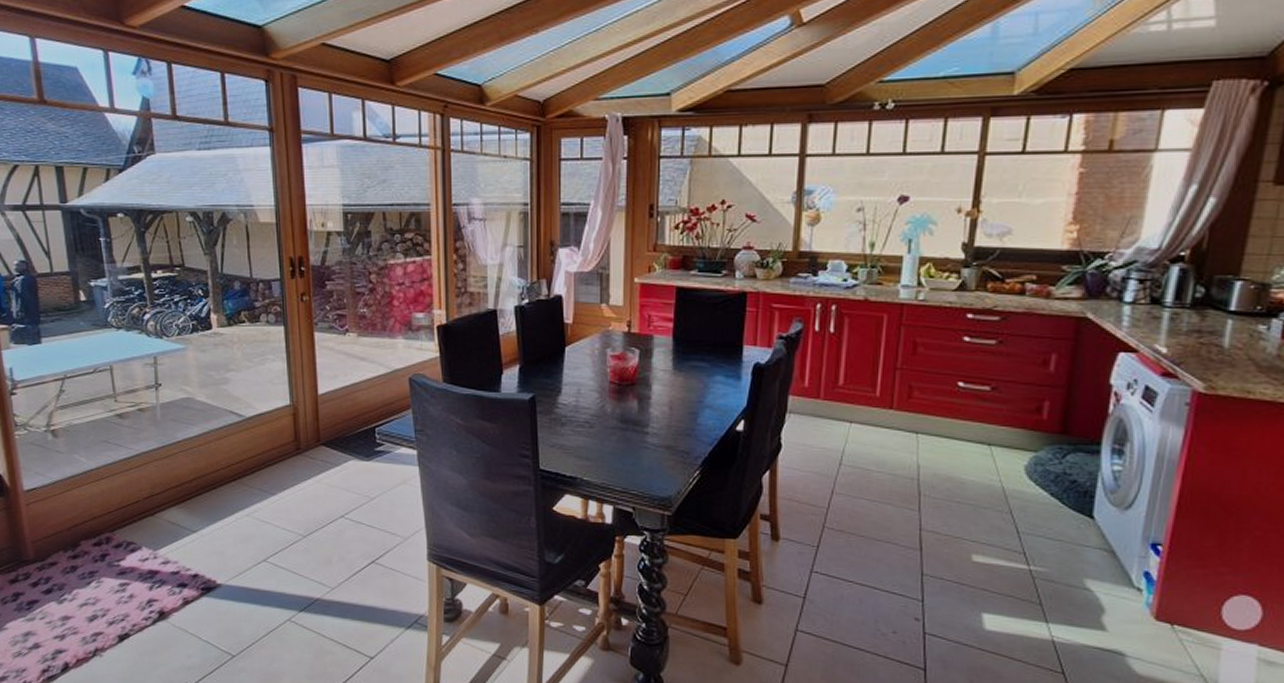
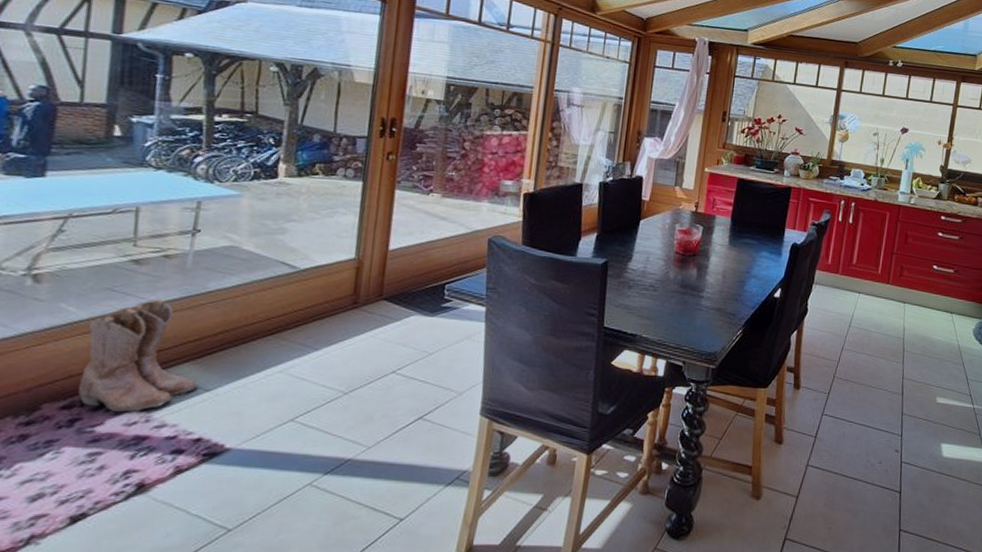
boots: none [98,449,187,550] -> present [78,298,199,413]

